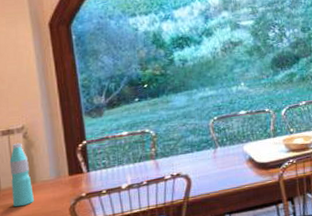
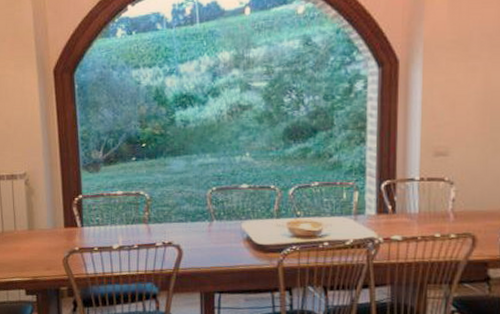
water bottle: present [9,142,34,207] -> none [12,188,32,251]

